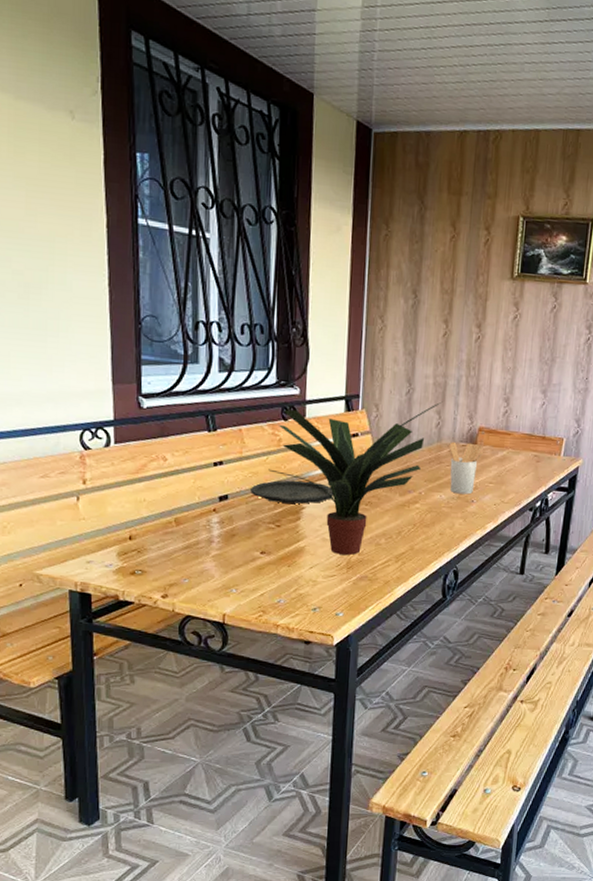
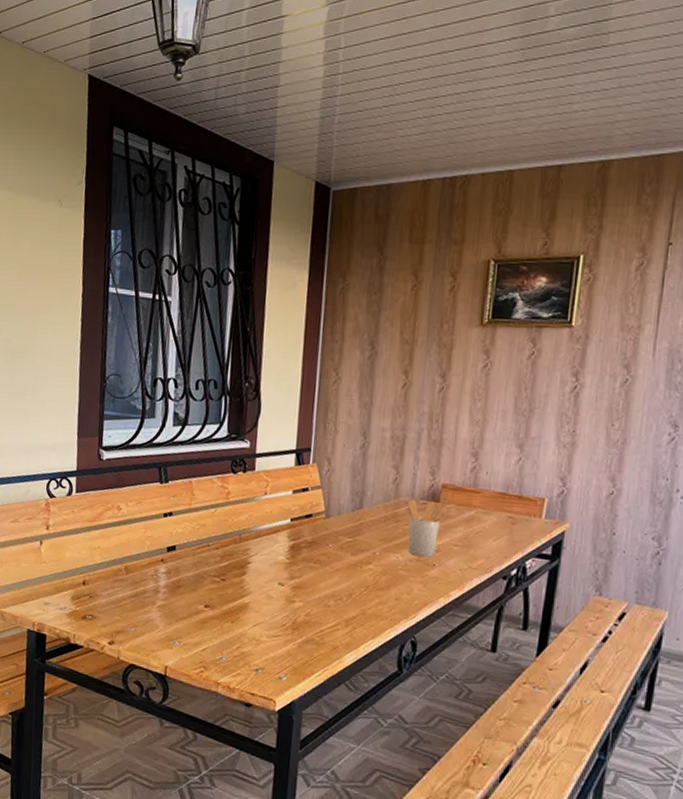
plate: present [250,480,333,504] -> none [197,533,281,559]
potted plant: present [268,401,443,555] -> none [216,456,401,615]

